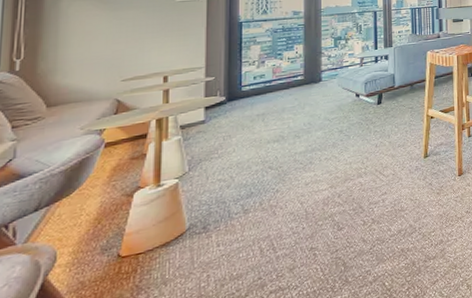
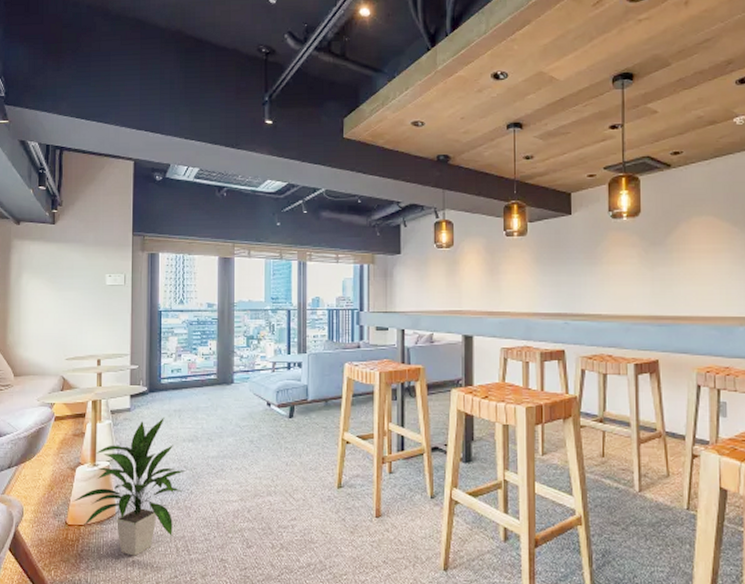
indoor plant: none [127,124,271,271] -> present [72,418,186,556]

